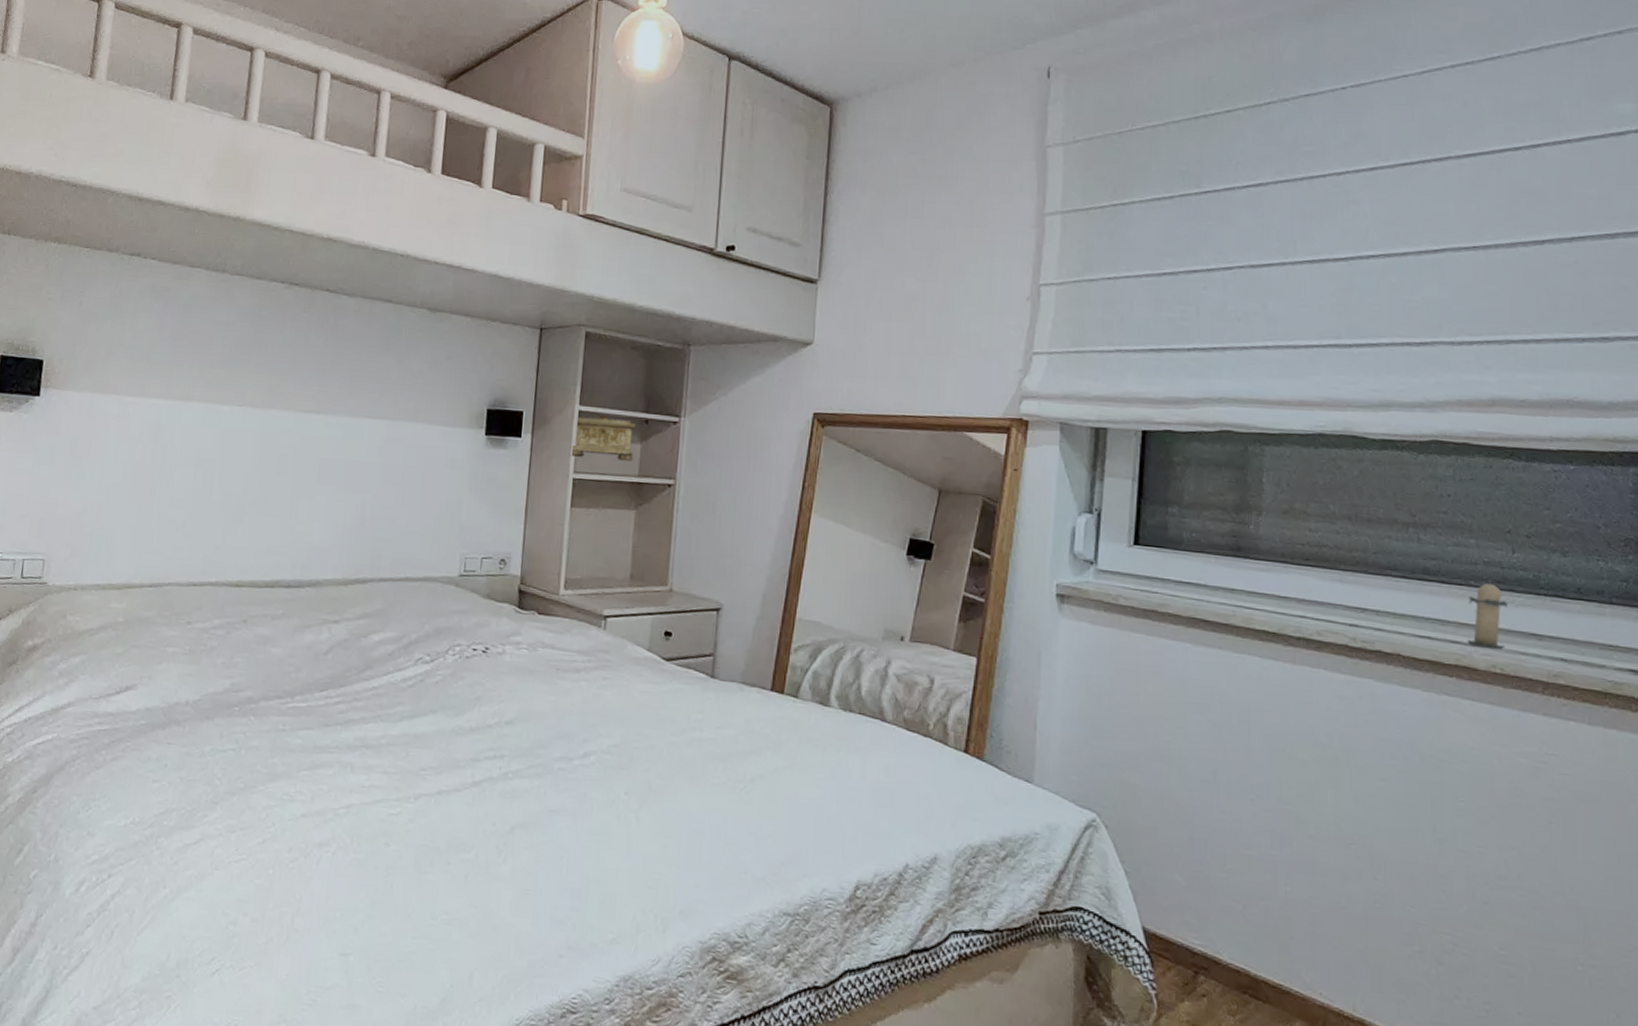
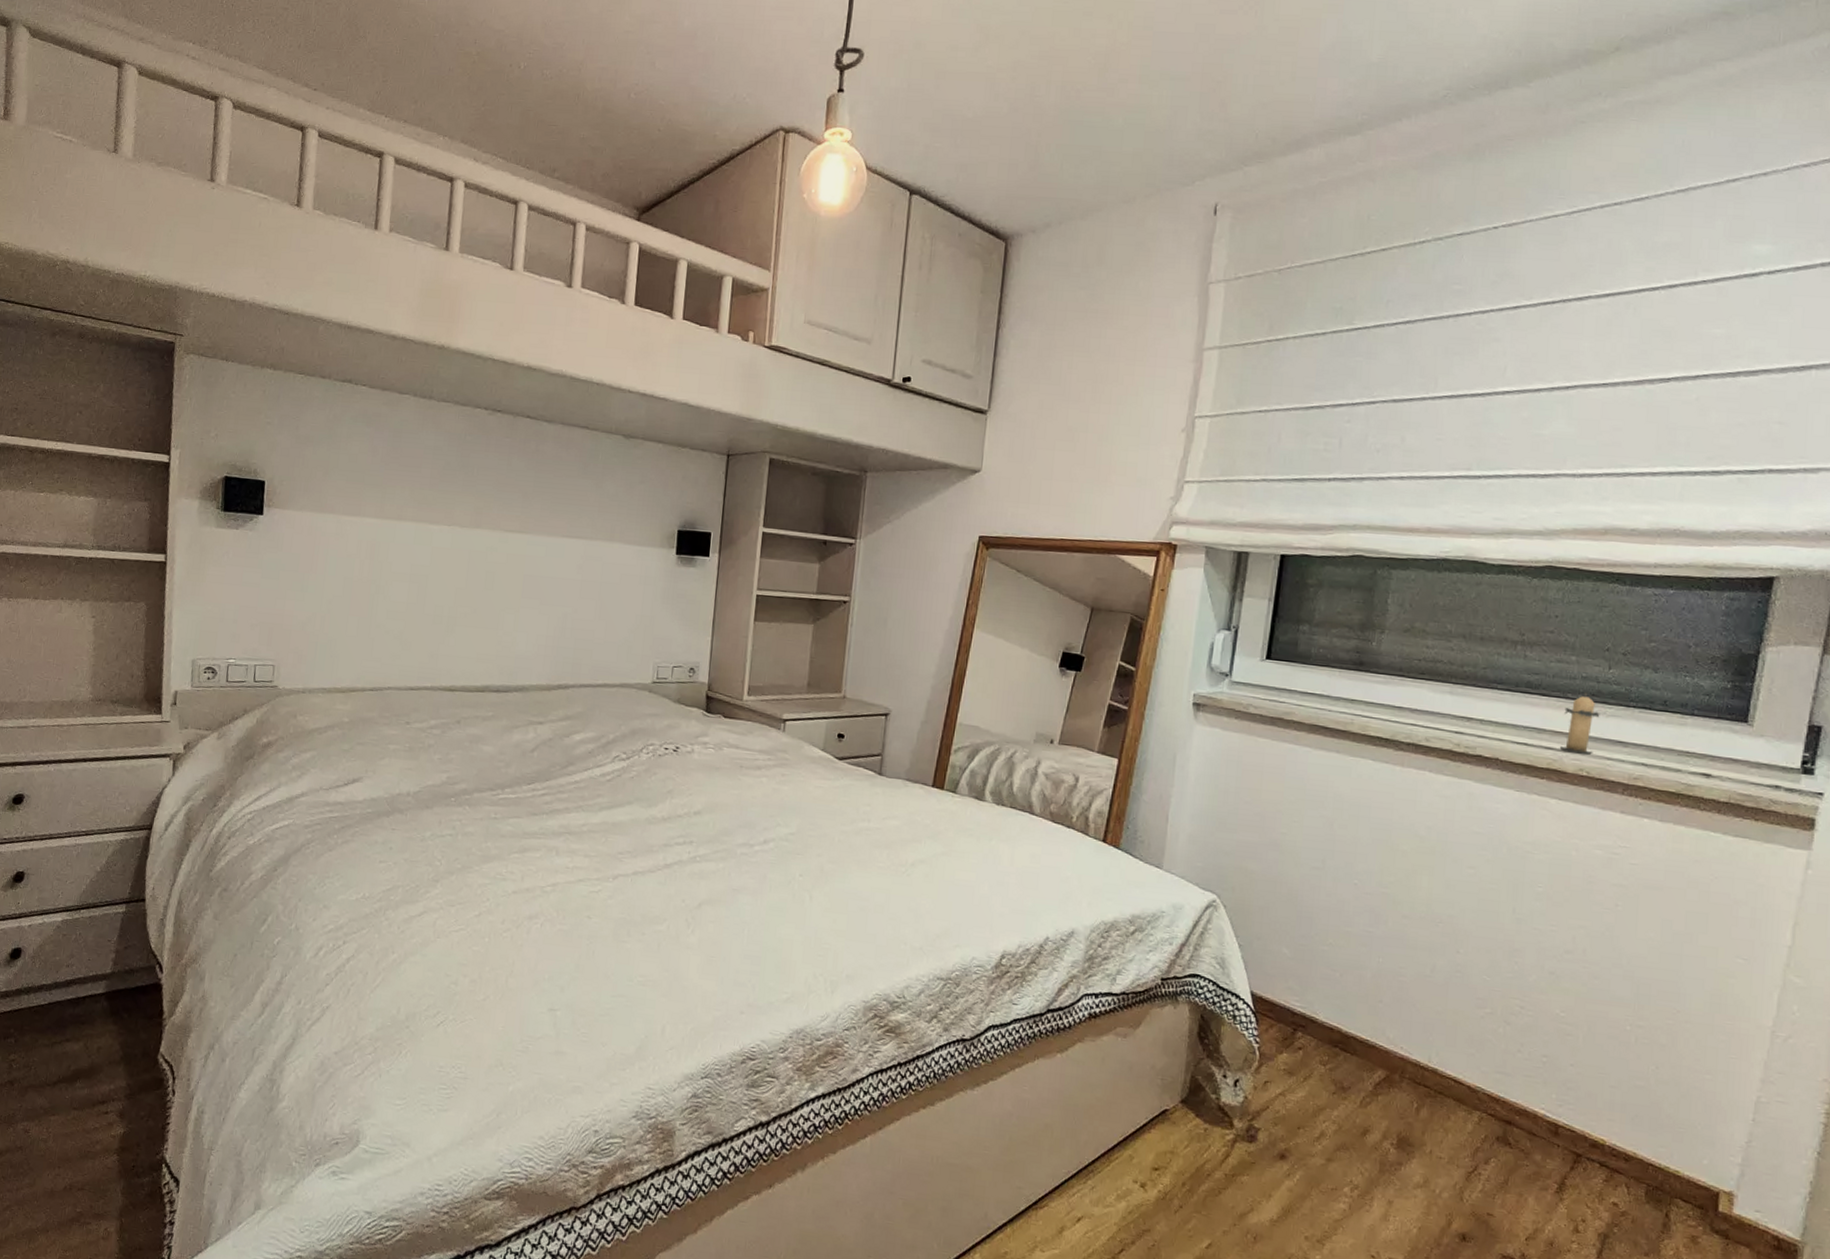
decorative box: present [569,413,637,461] -> none [753,535,816,580]

